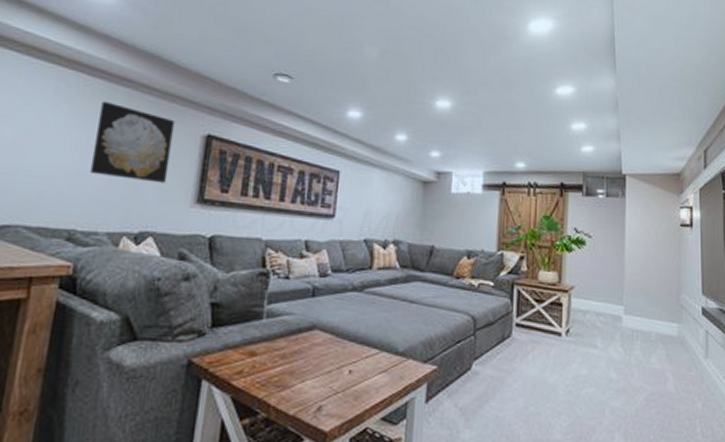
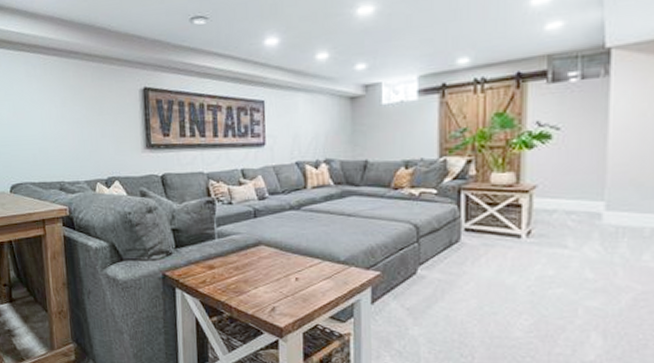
wall art: present [89,101,175,184] -> none [59,74,120,137]

